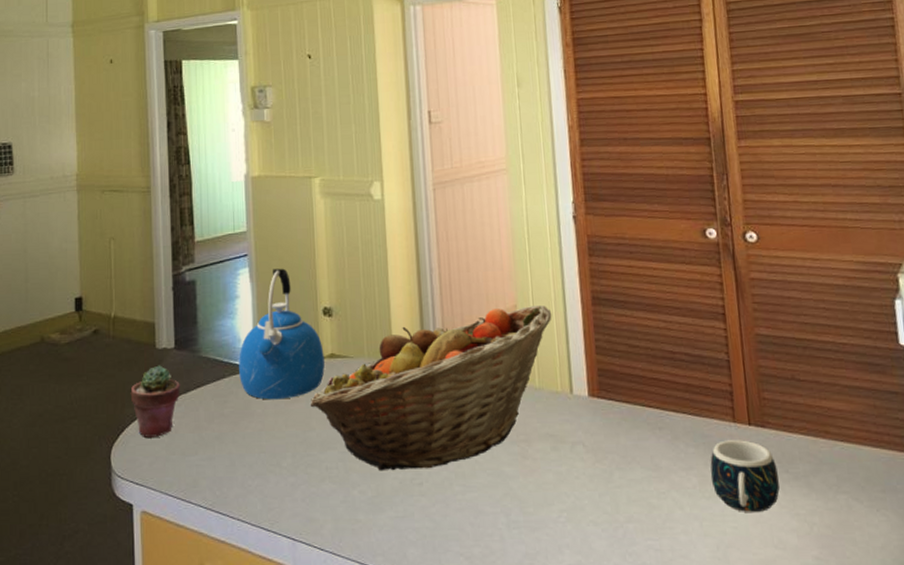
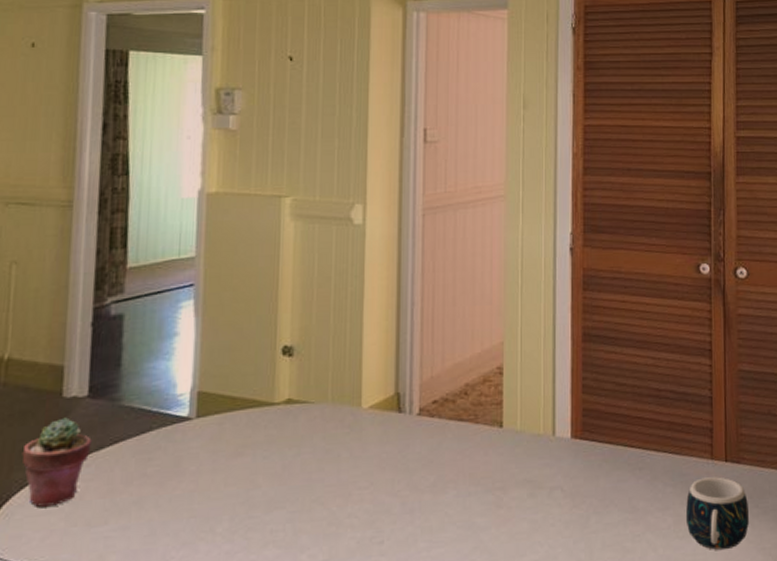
kettle: present [239,268,325,400] -> none [170,300,279,455]
fruit basket: present [310,305,552,471] -> none [257,342,540,531]

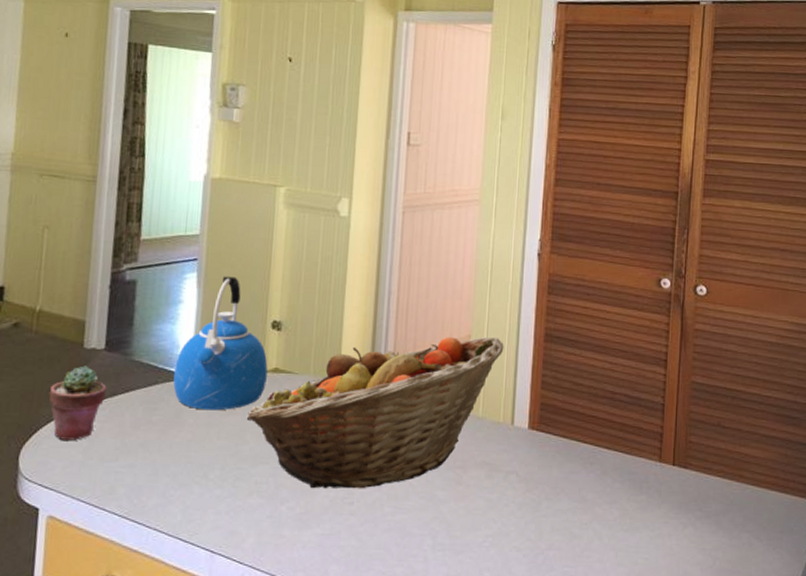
kettle: none [170,300,279,455] -> present [173,276,268,411]
fruit basket: none [257,342,540,531] -> present [246,337,504,489]
mug: present [685,477,749,551] -> none [631,478,692,547]

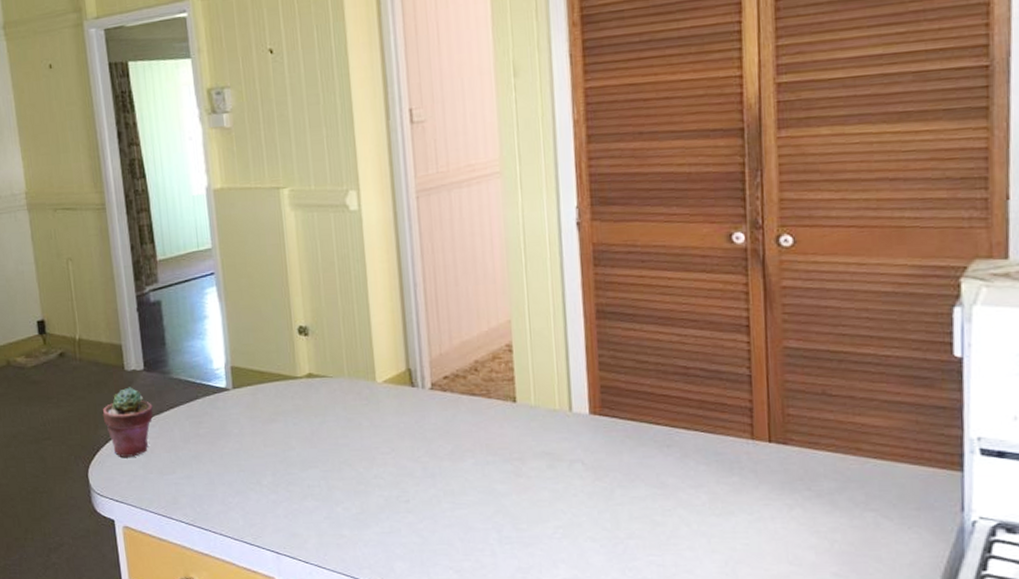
kettle: present [173,276,268,411] -> none [211,286,303,420]
fruit basket: present [246,337,504,489] -> none [288,320,551,489]

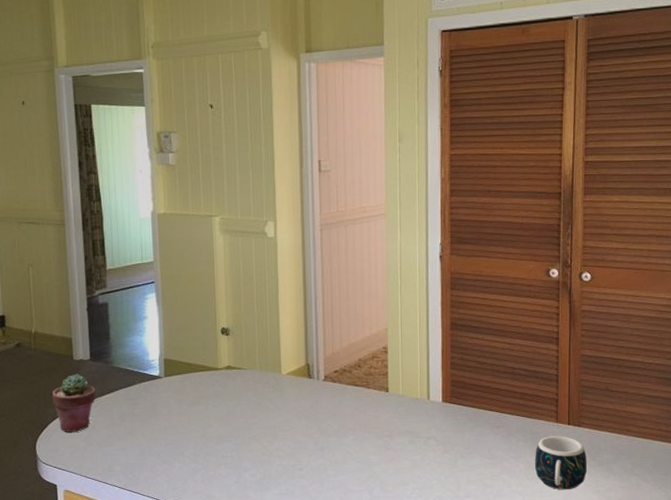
mug: none [722,457,799,531] -> present [534,436,587,490]

